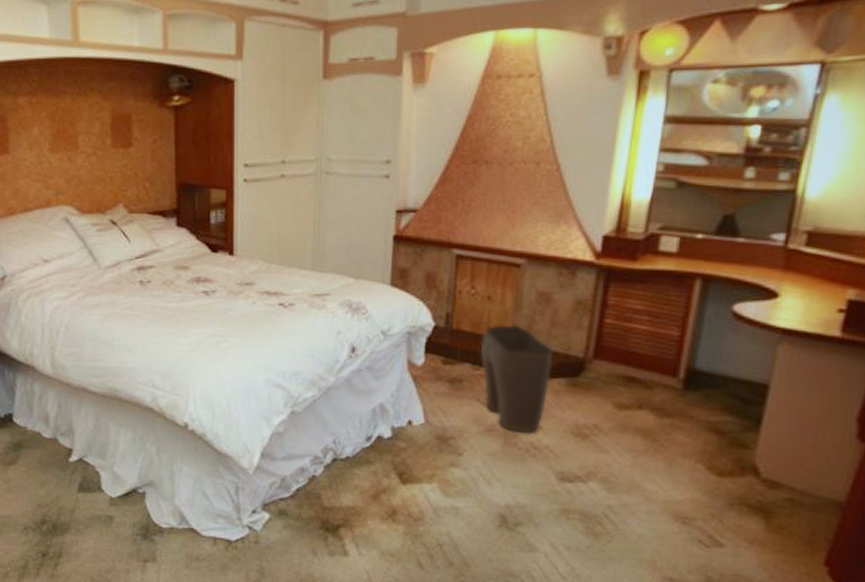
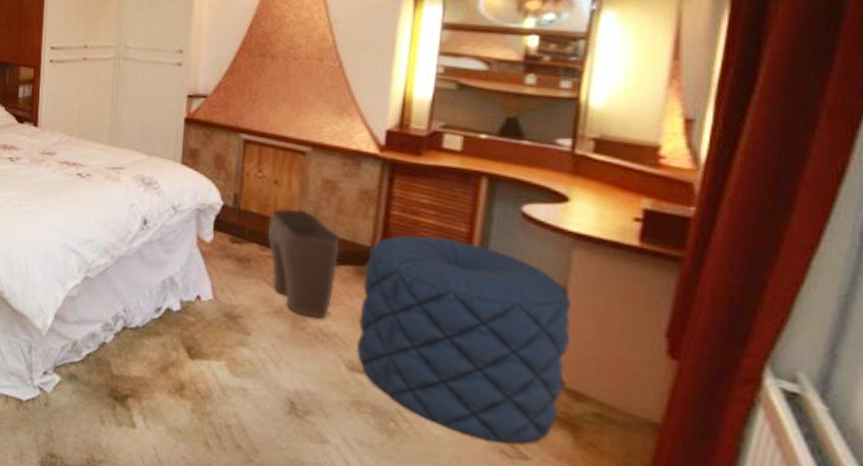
pouf: none [566,342,773,535] -> present [356,234,571,445]

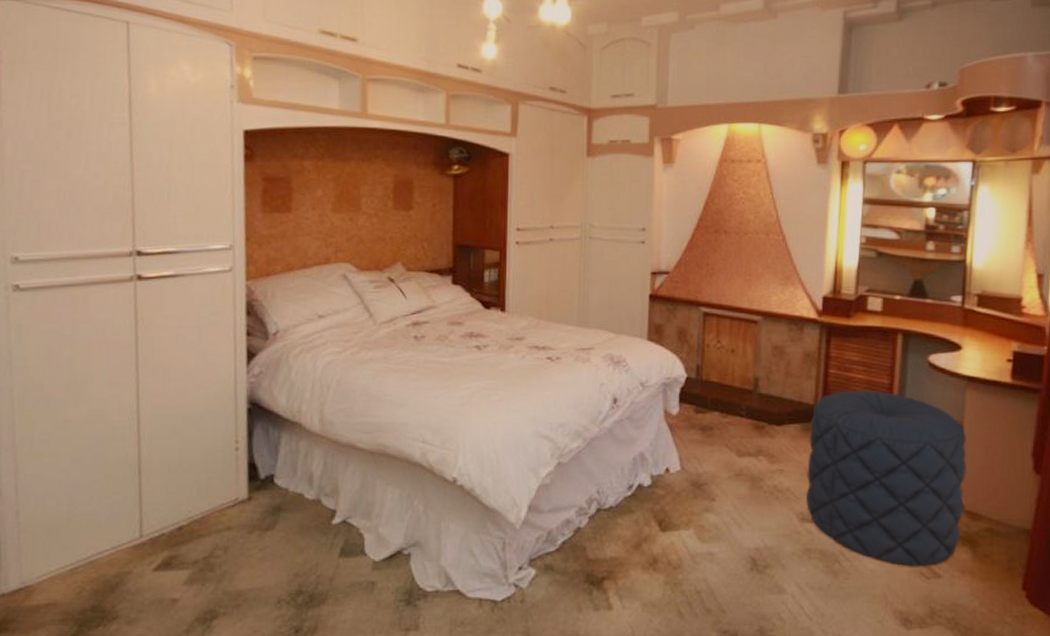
laundry basket: present [267,209,340,319] -> none [727,376,789,476]

